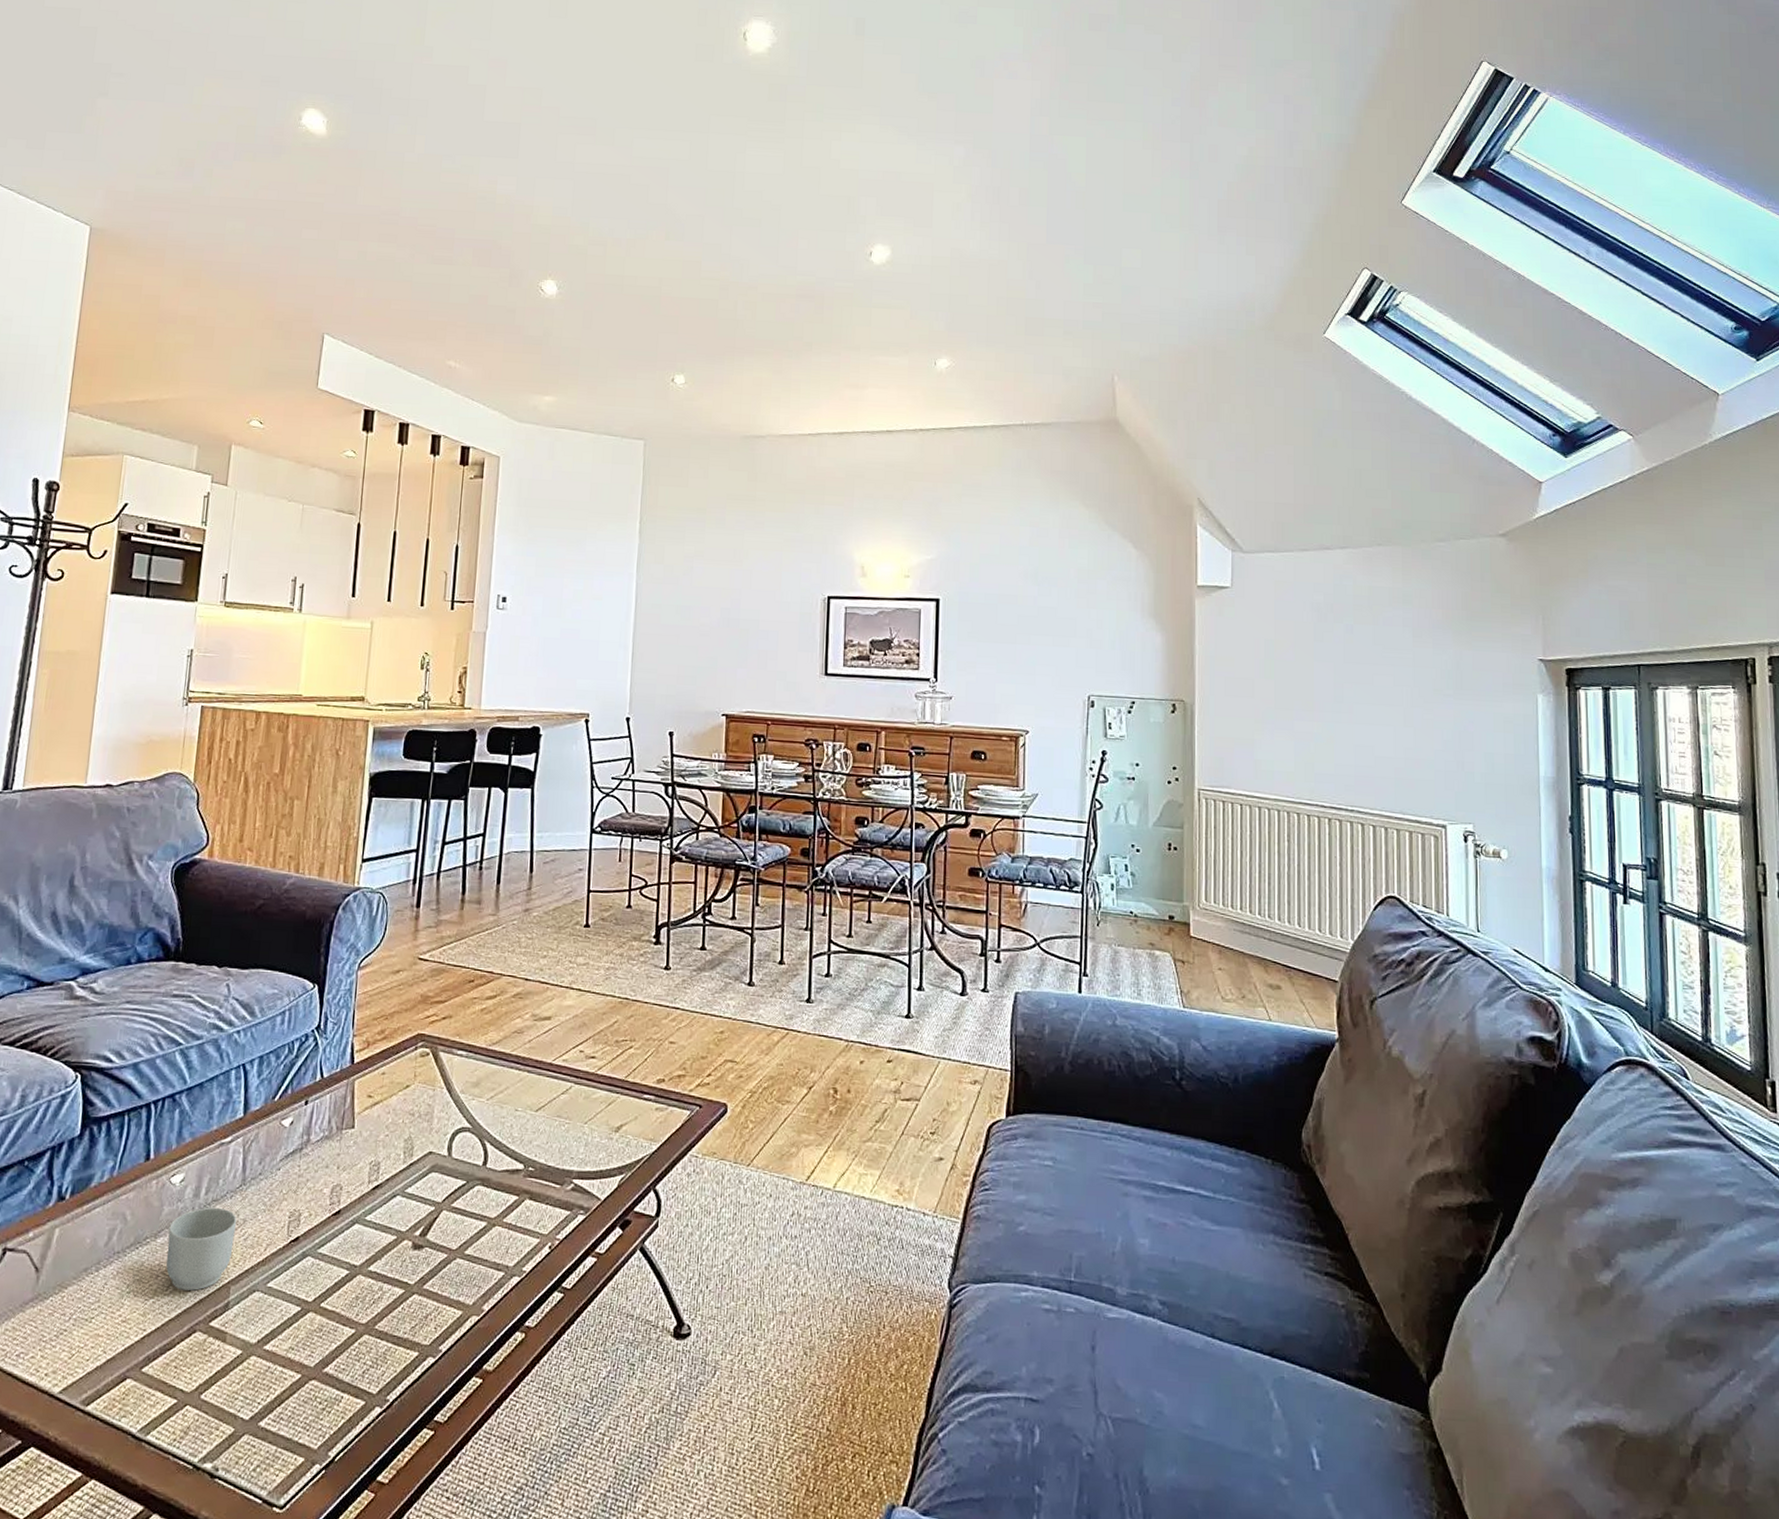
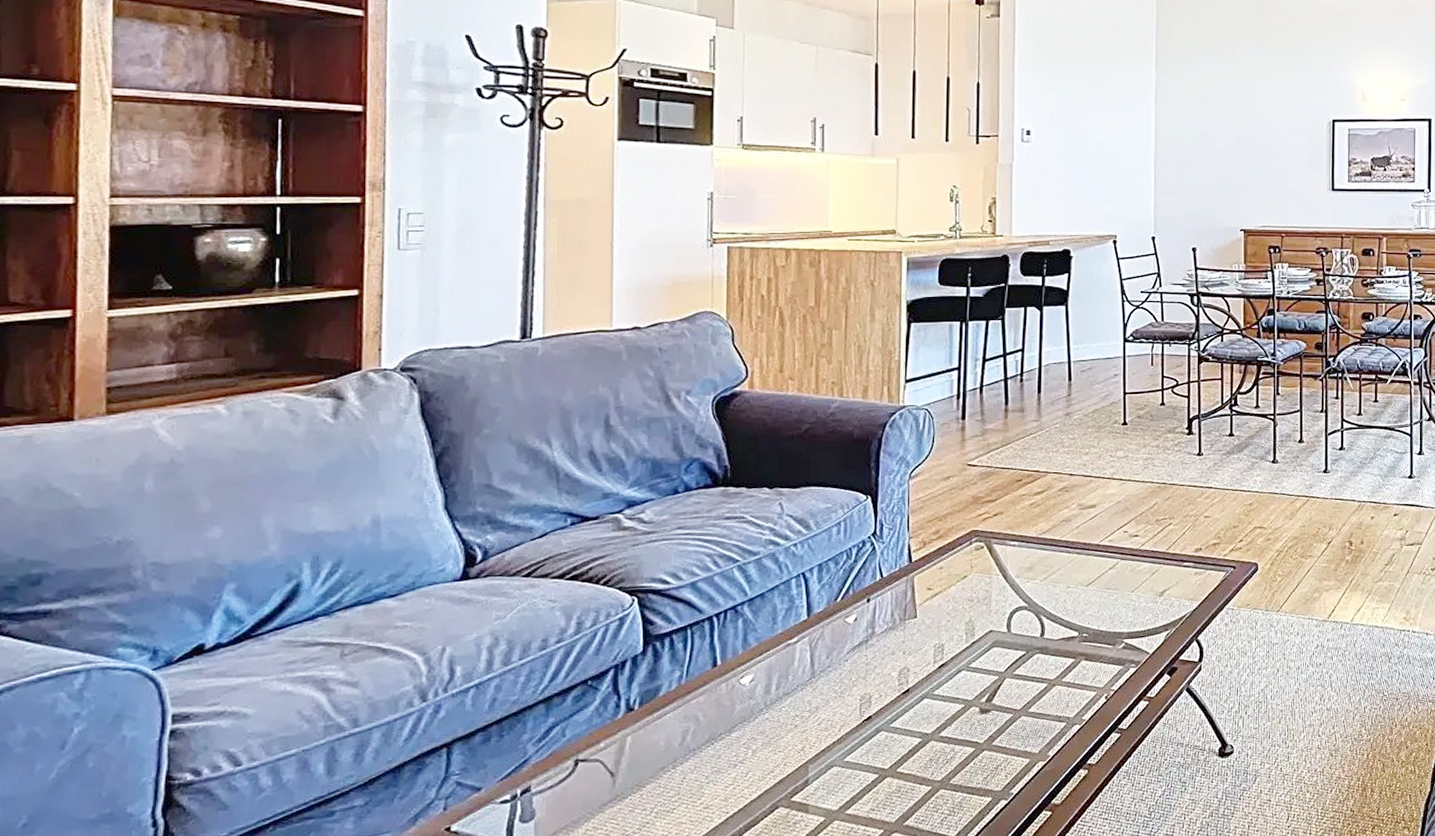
mug: present [165,1207,236,1291] -> none [742,700,809,774]

